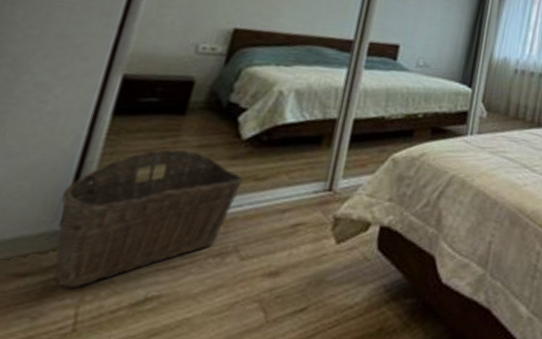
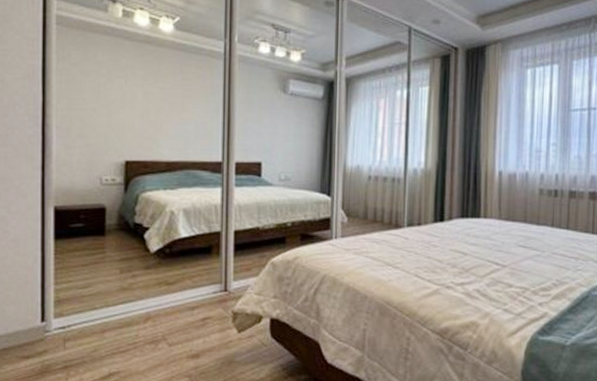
wicker basket: present [53,149,244,289] -> none [37,263,158,367]

